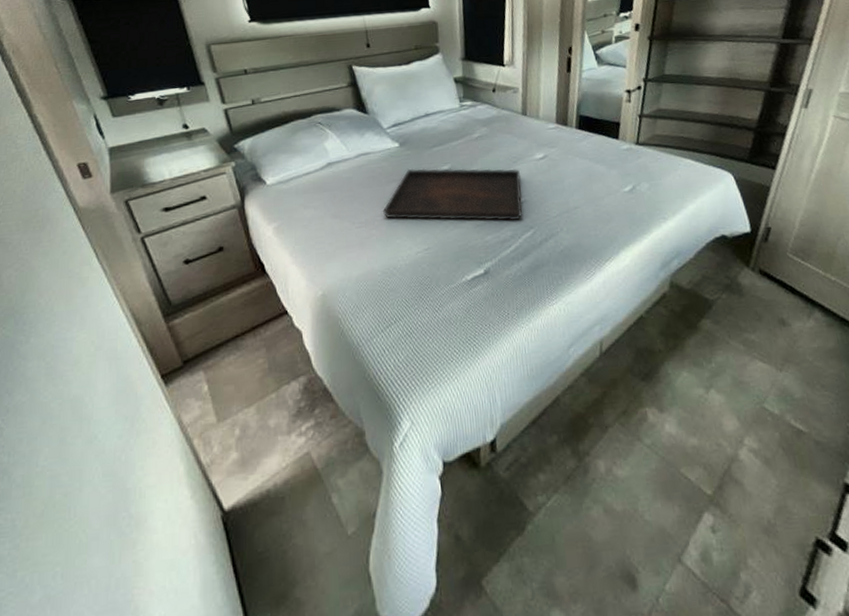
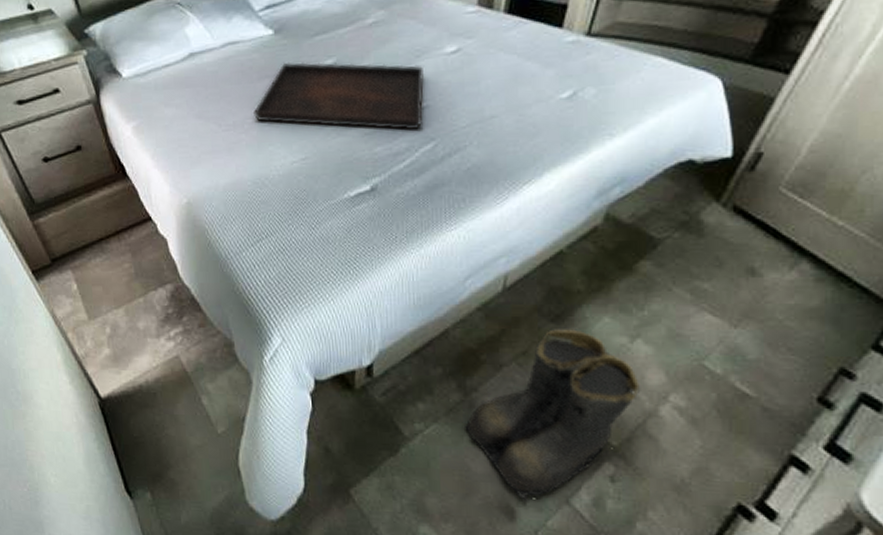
boots: none [582,384,722,567] -> present [465,327,641,502]

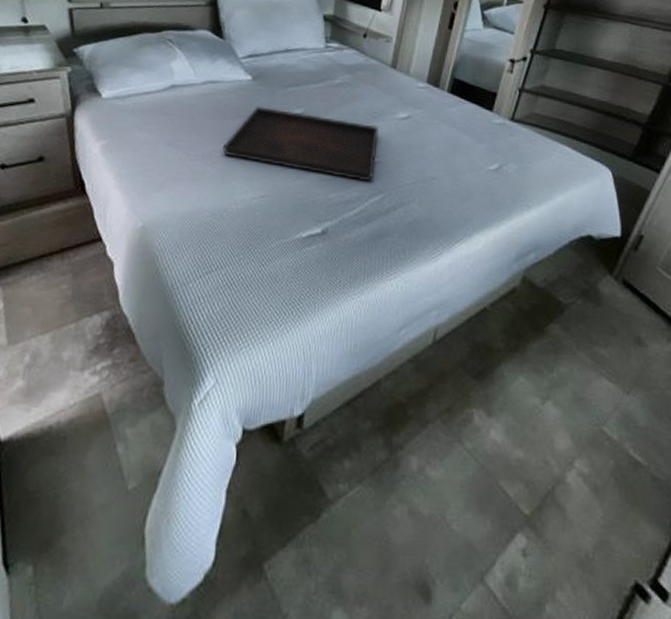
boots: present [465,327,641,502] -> none [388,385,551,580]

